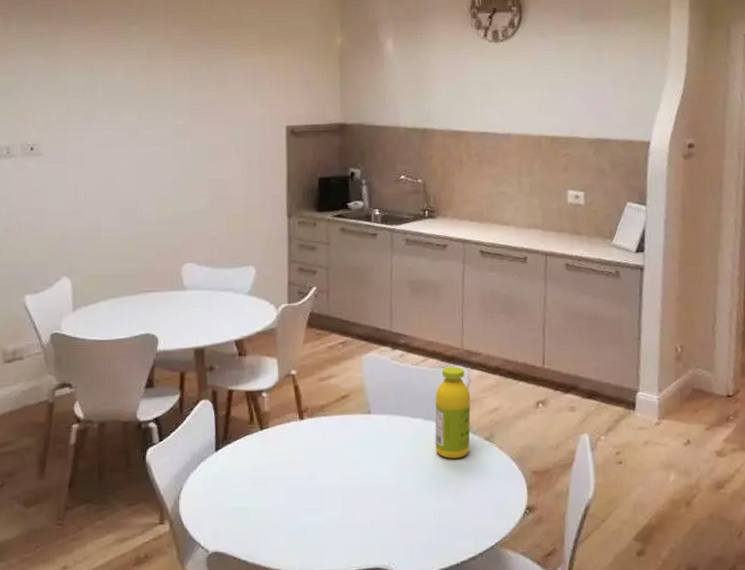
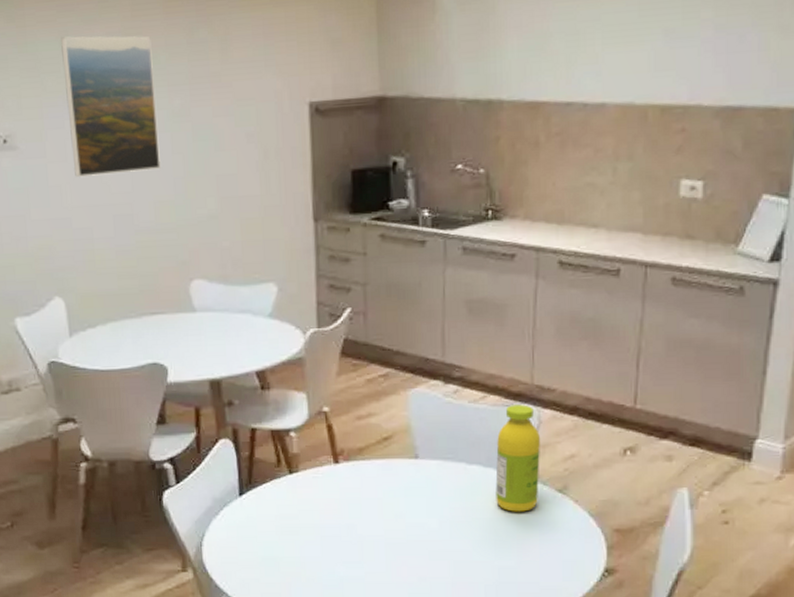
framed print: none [87,70,163,179] -> present [60,35,161,177]

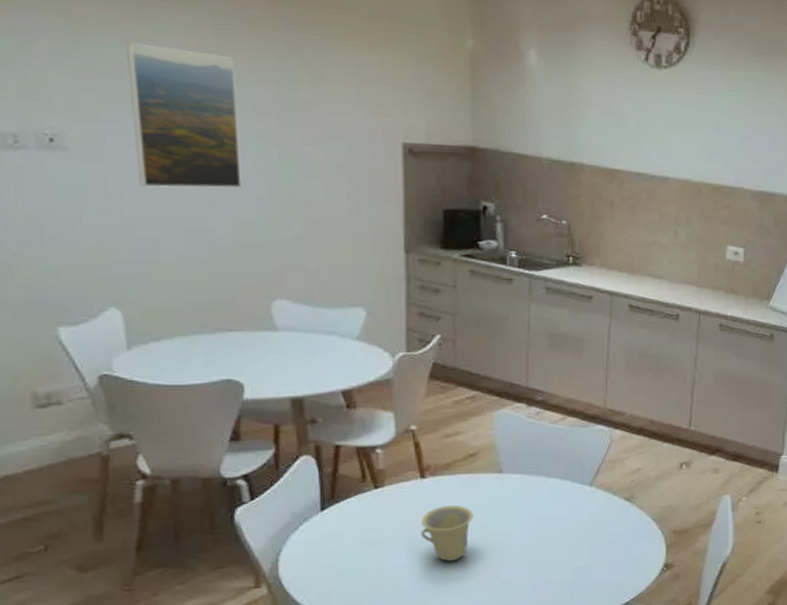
cup: none [335,492,389,555] -> present [421,504,473,562]
fruit juice: present [495,404,540,512] -> none [572,425,611,519]

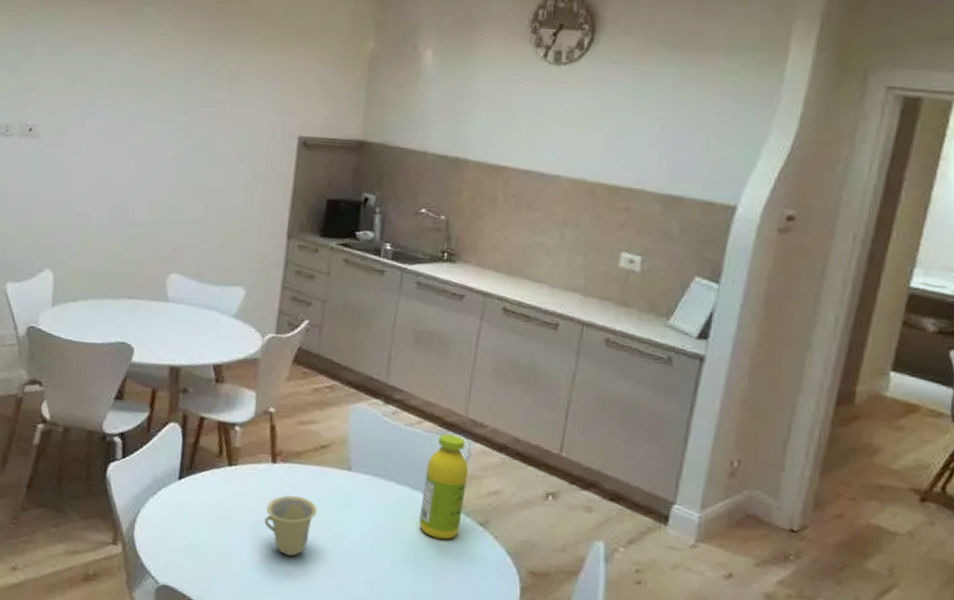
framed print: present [125,42,242,189] -> none [84,52,172,173]
fruit juice: none [572,425,611,519] -> present [419,434,468,540]

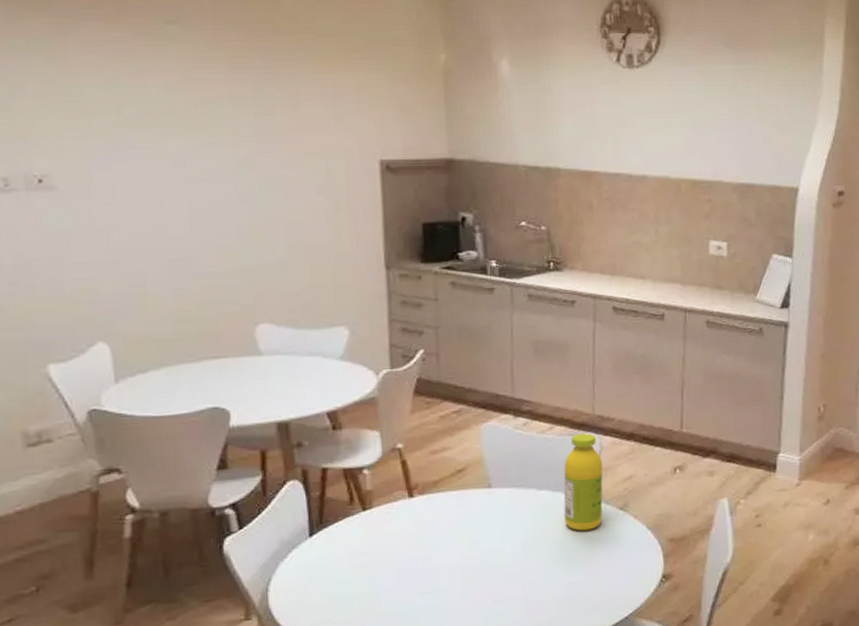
cup: present [264,495,317,557] -> none [410,523,464,583]

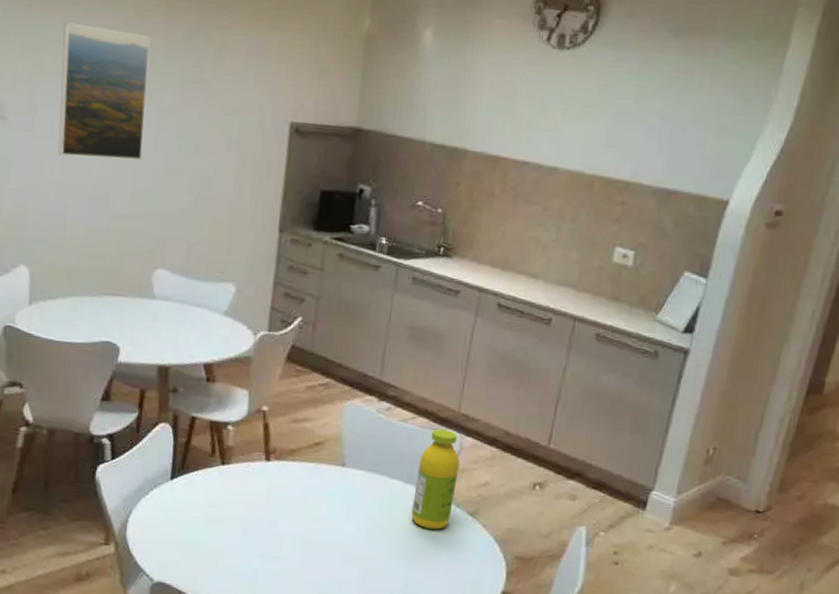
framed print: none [109,81,224,220] -> present [57,22,151,160]

